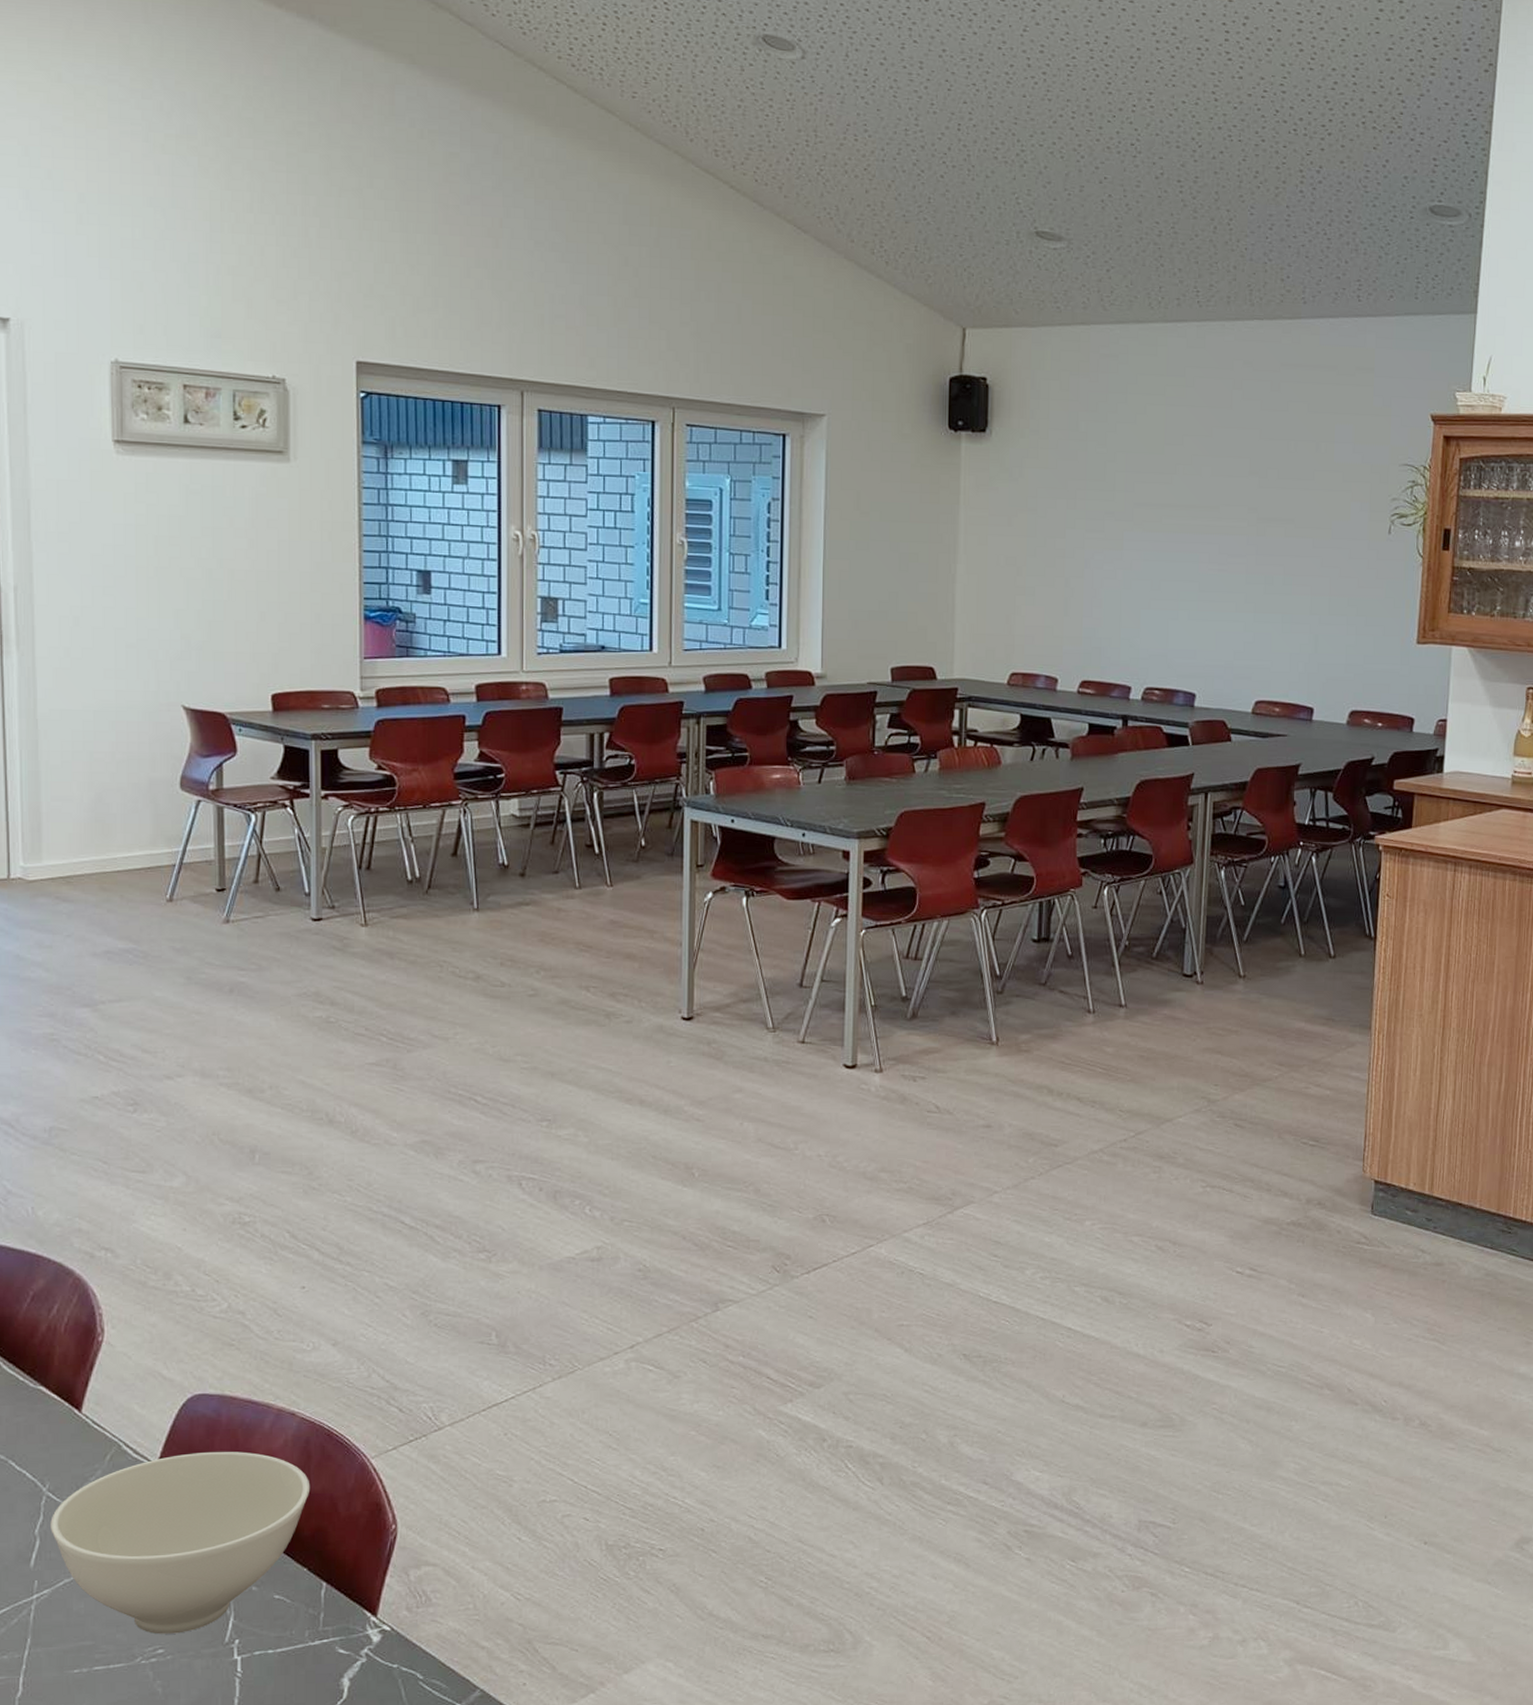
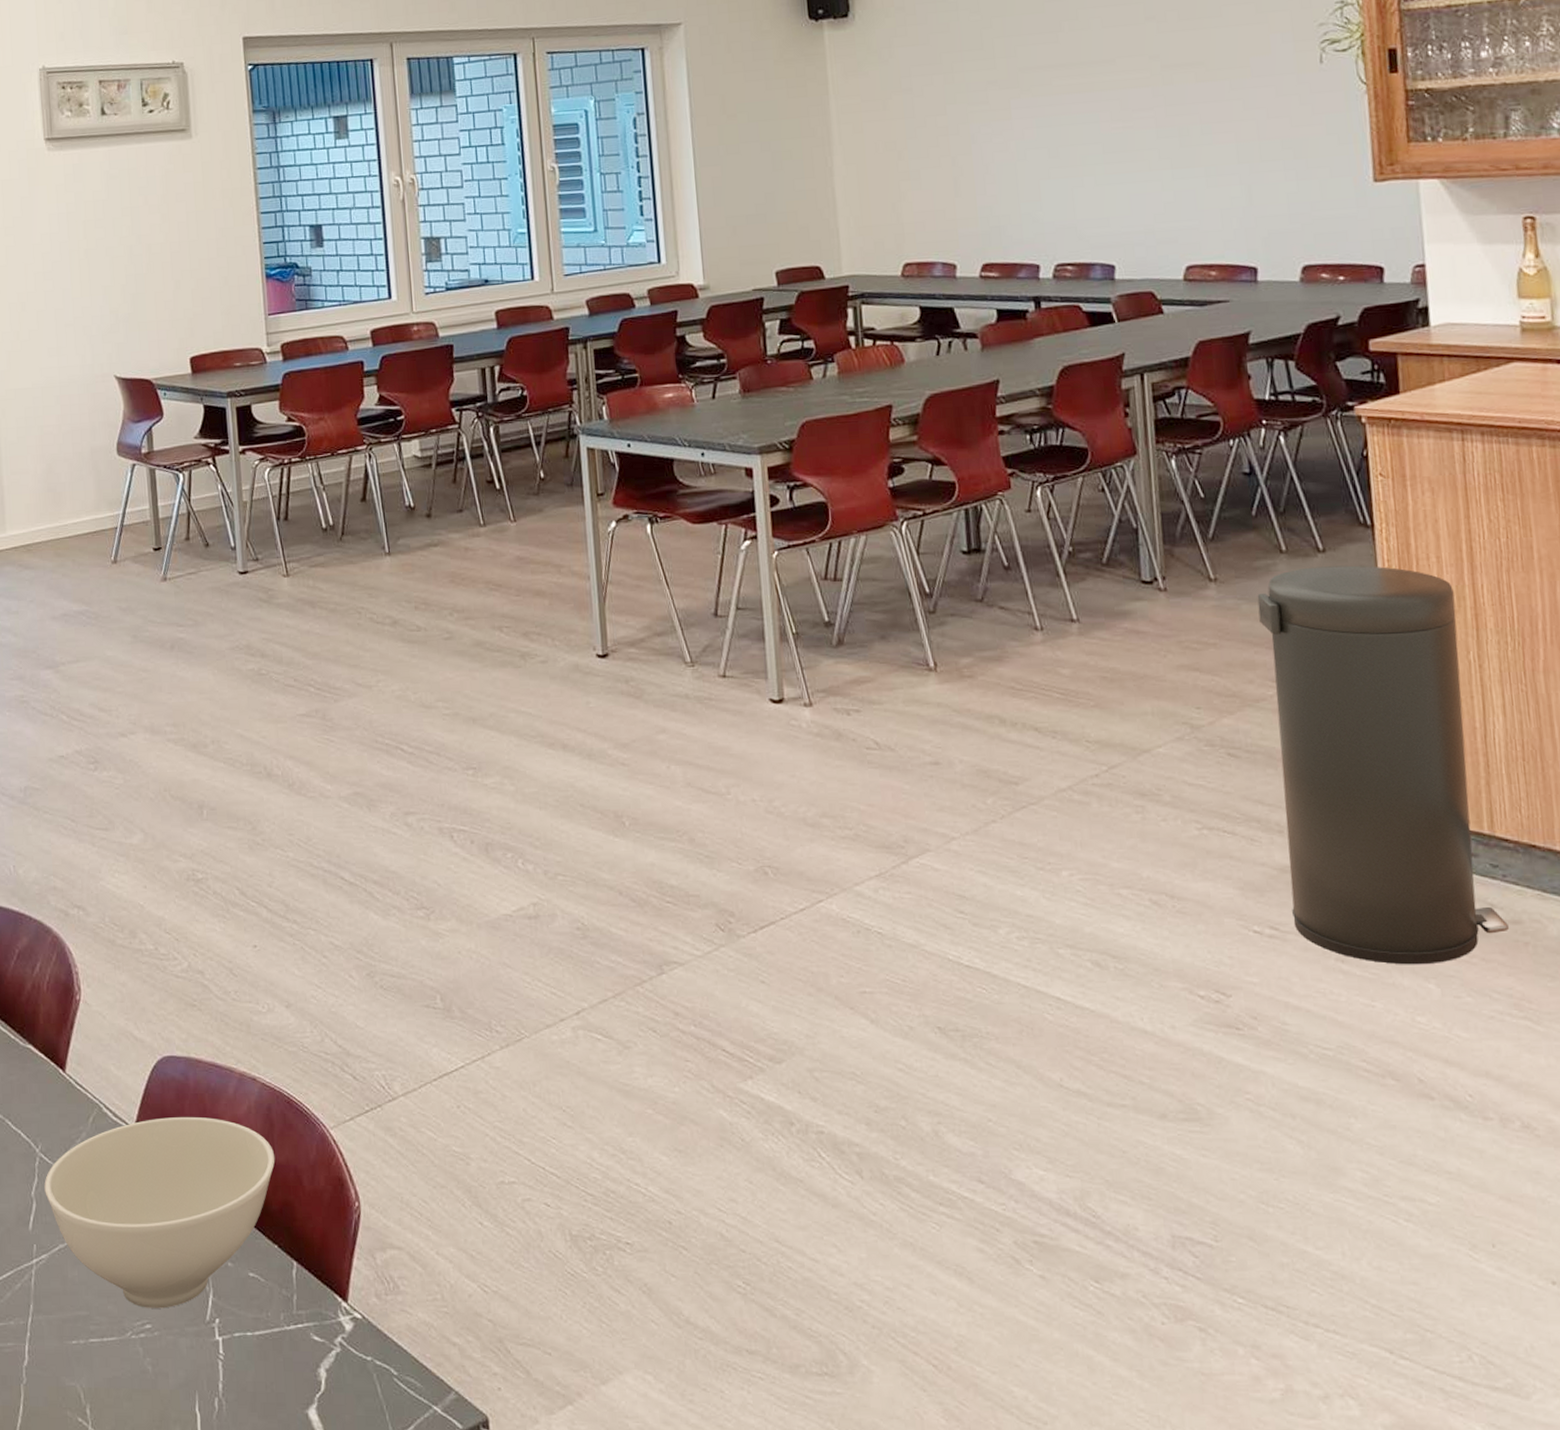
pedal bin: none [1269,970,1432,1299] -> present [1257,565,1509,965]

